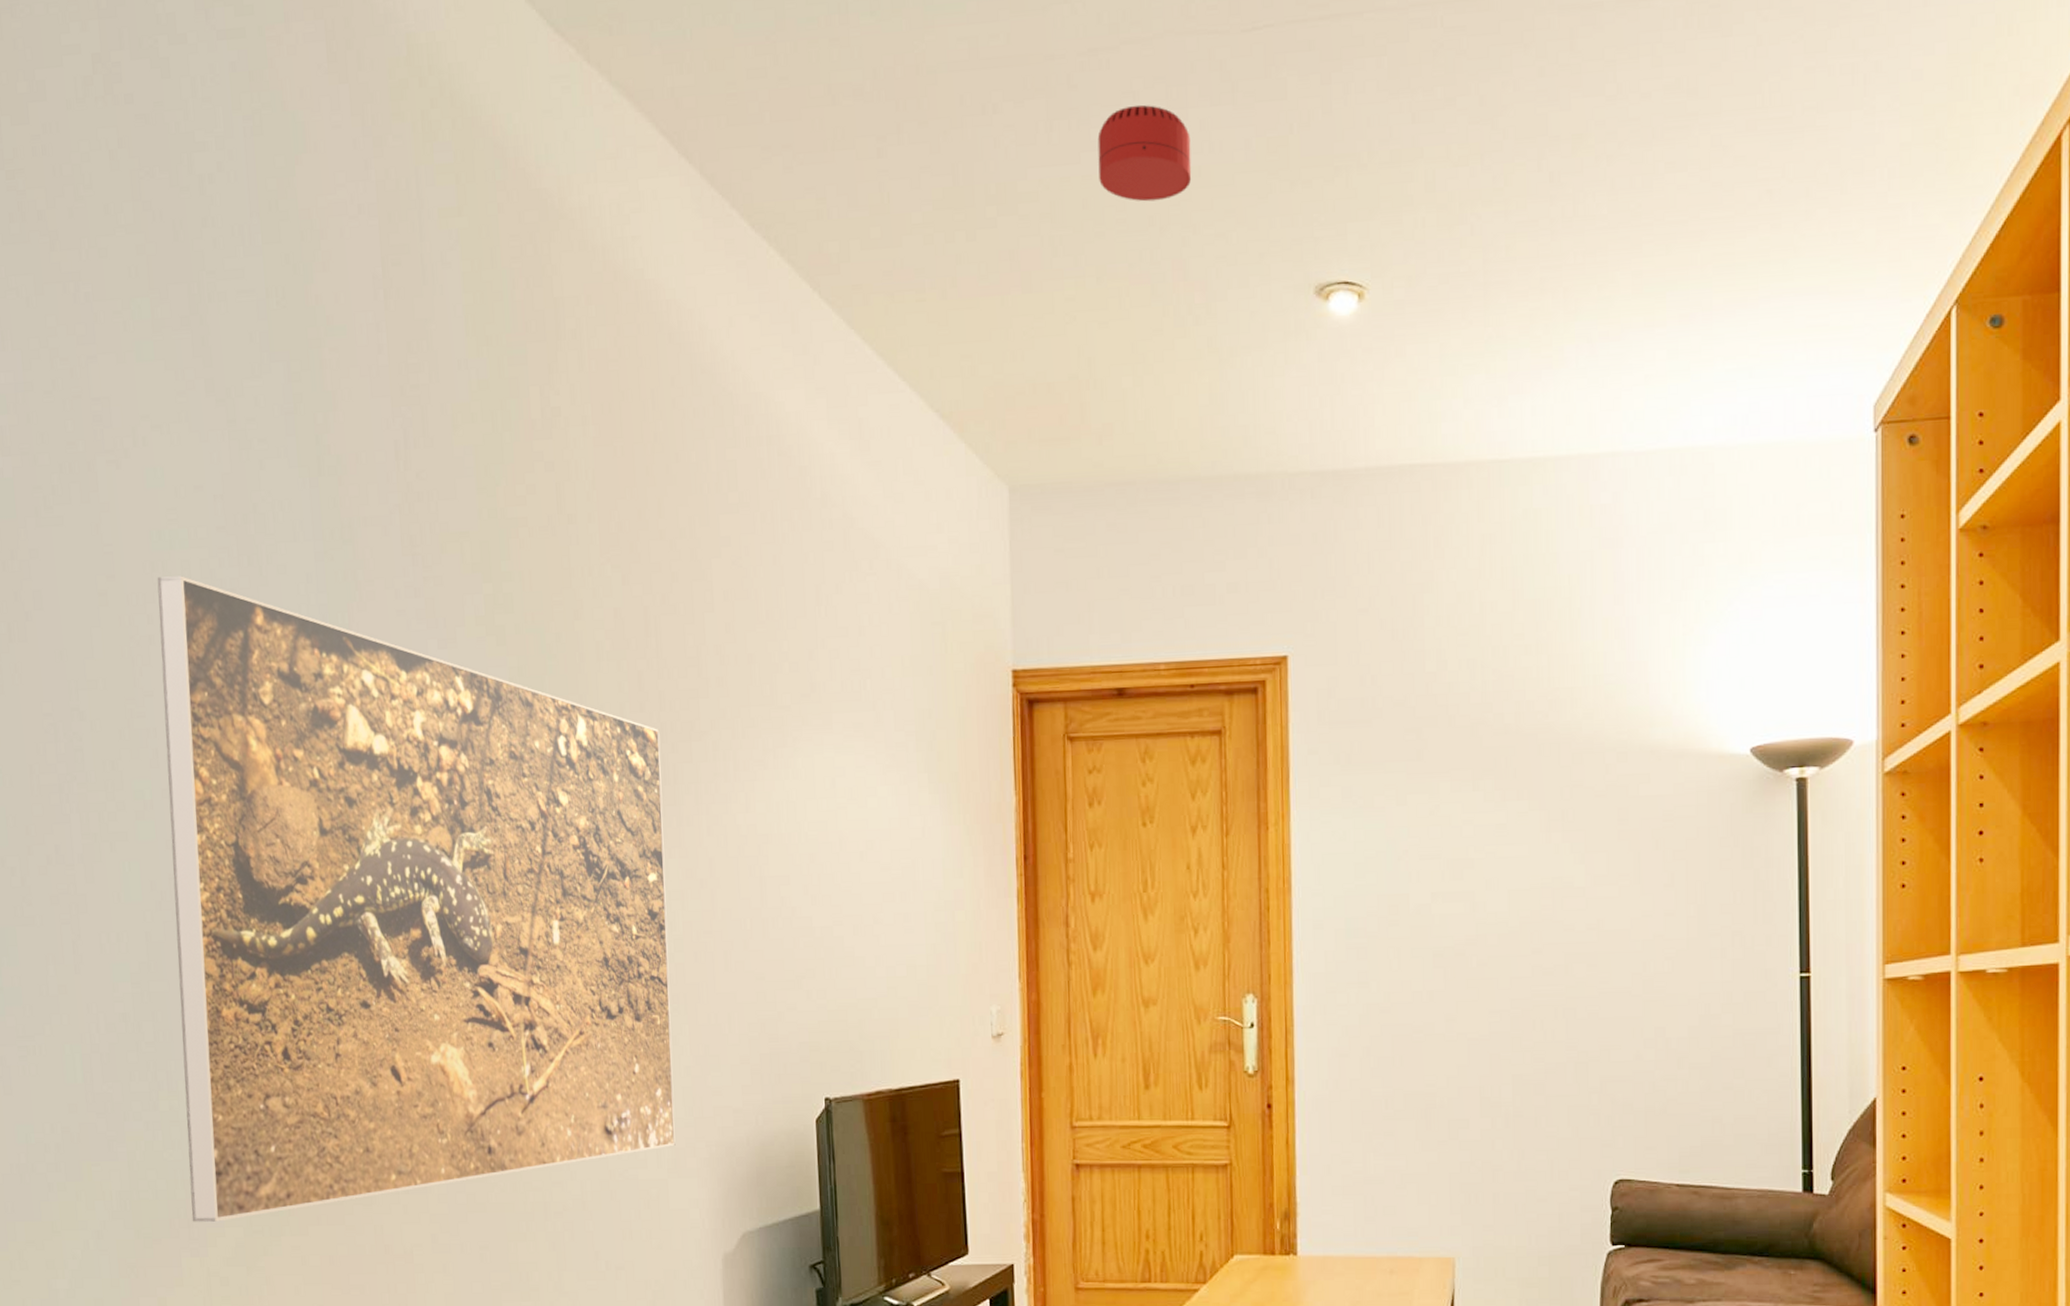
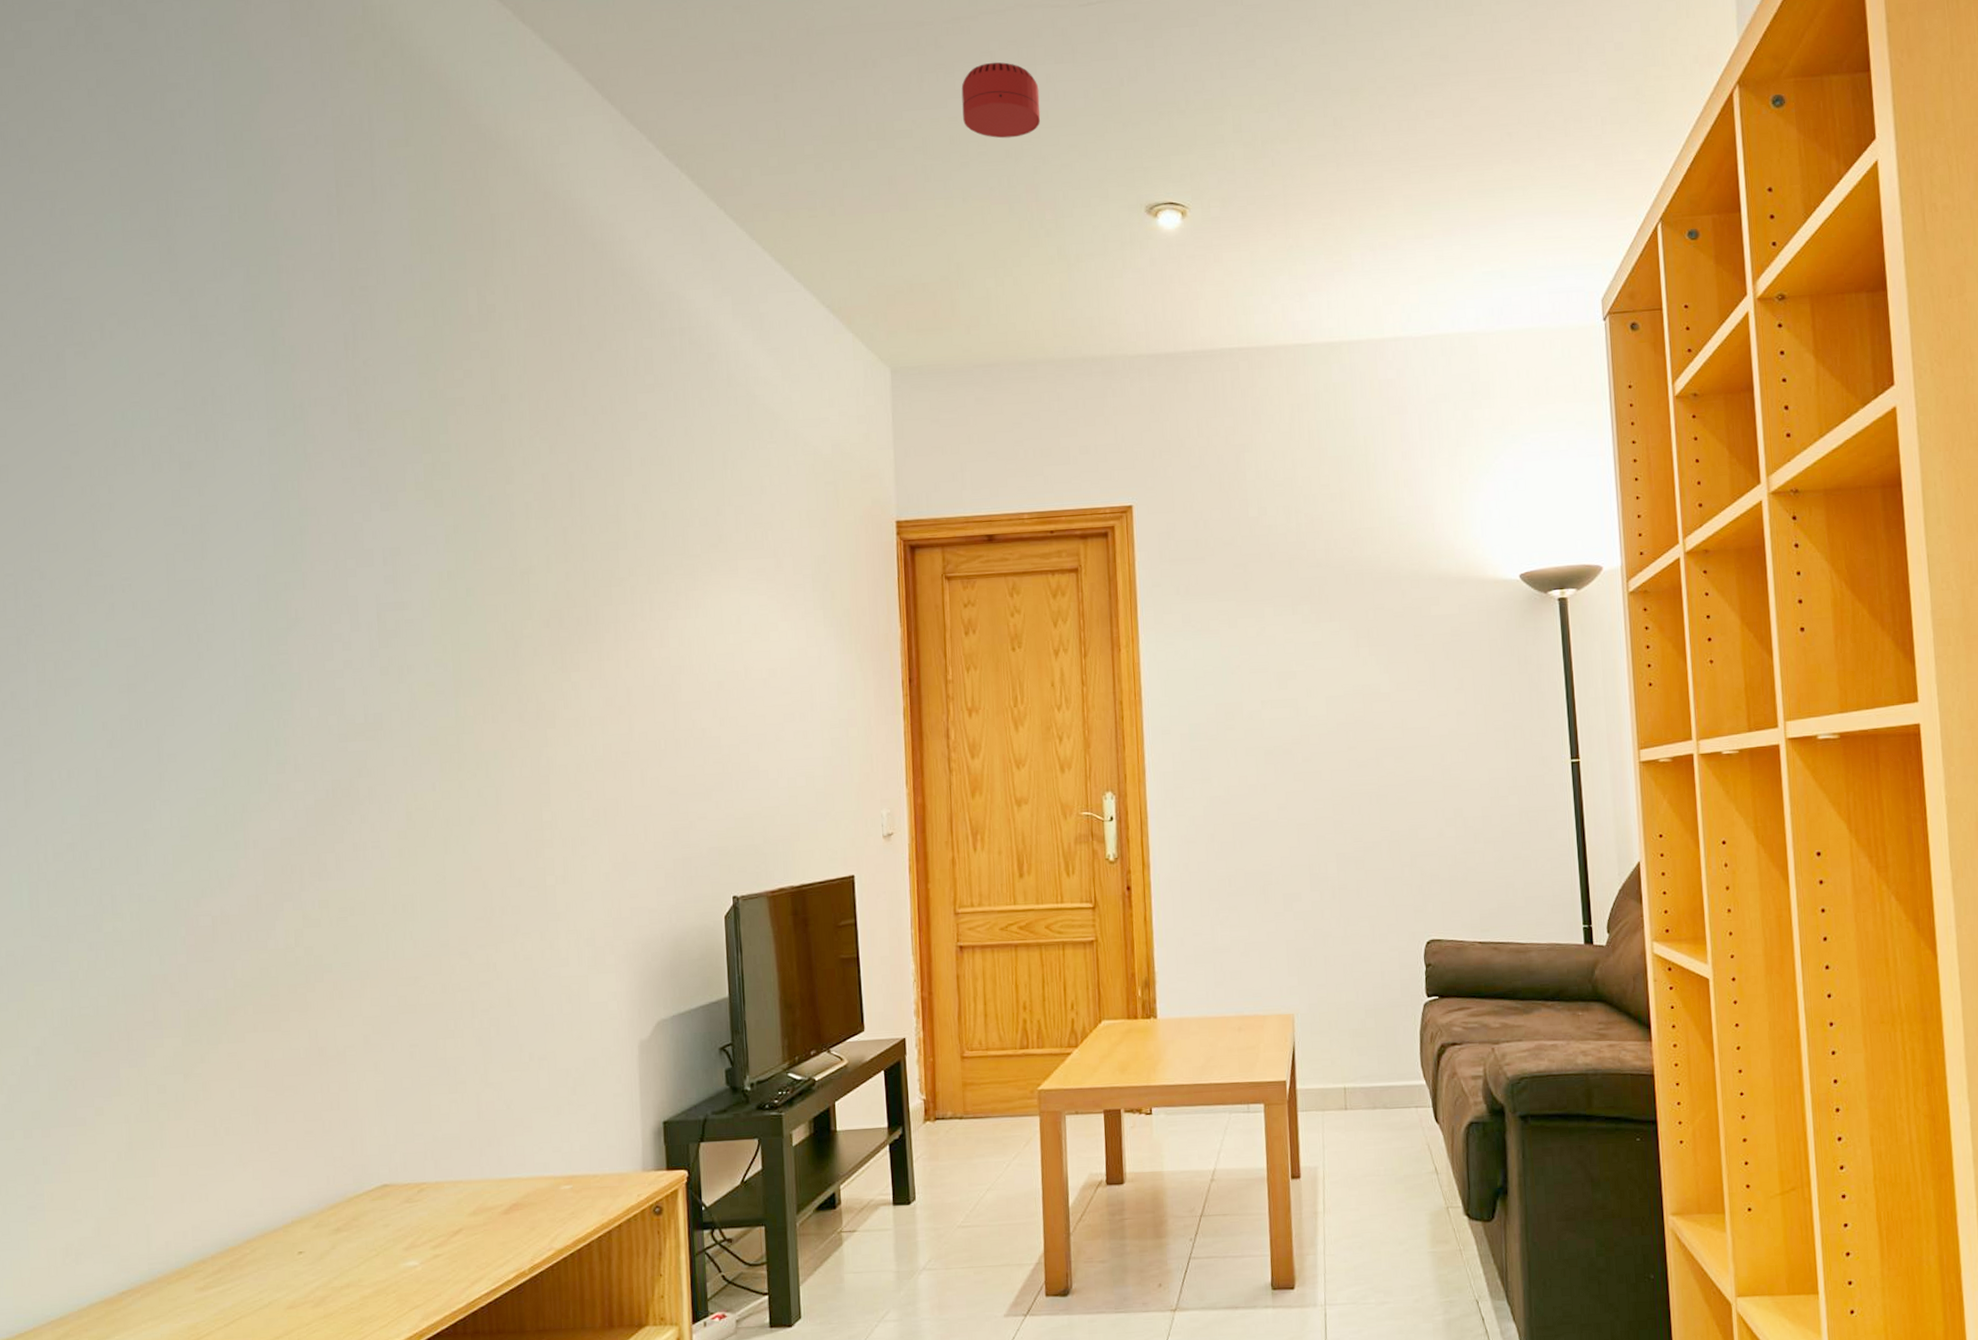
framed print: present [157,576,676,1222] -> none [119,451,595,1035]

